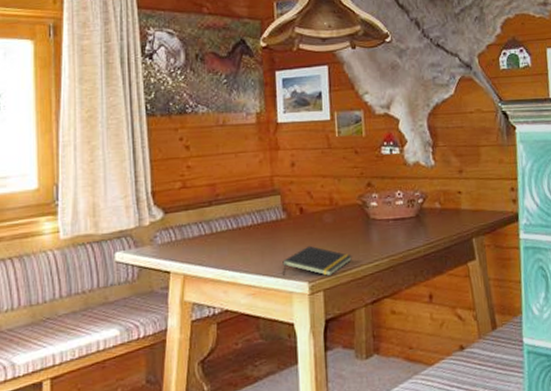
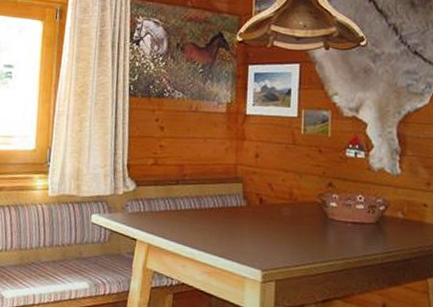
notepad: present [282,245,353,276] -> none [238,235,308,268]

